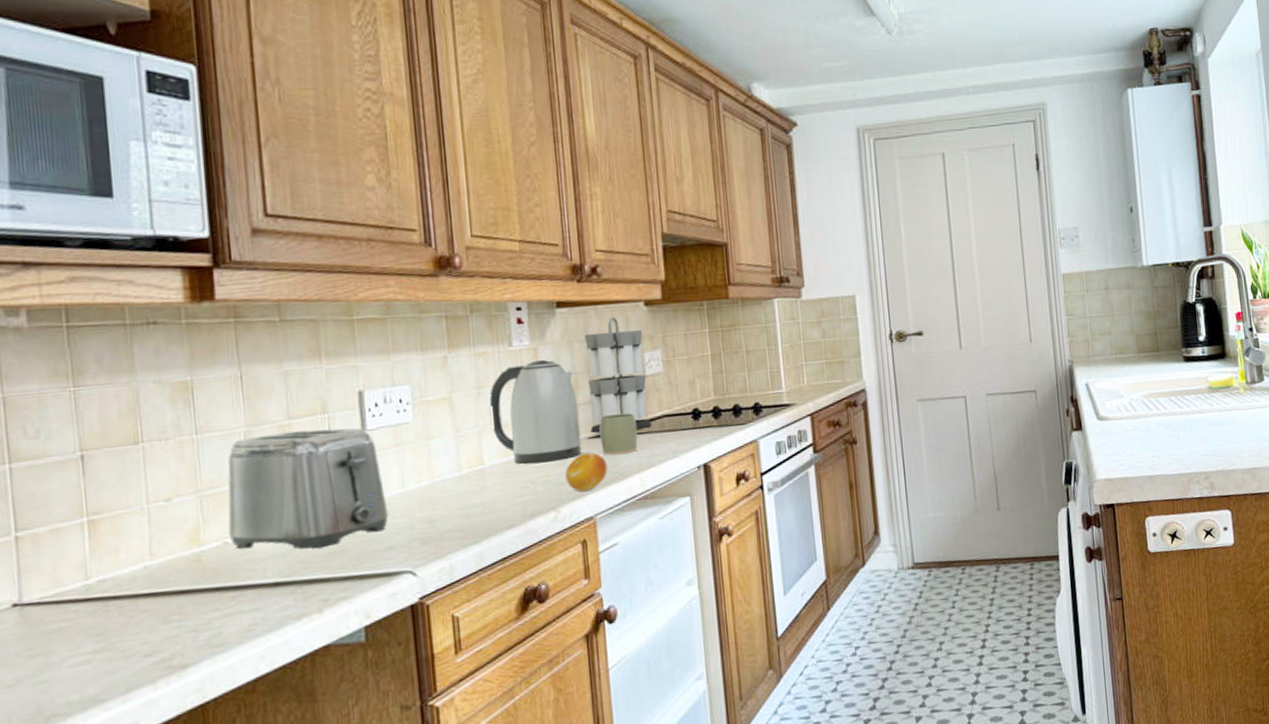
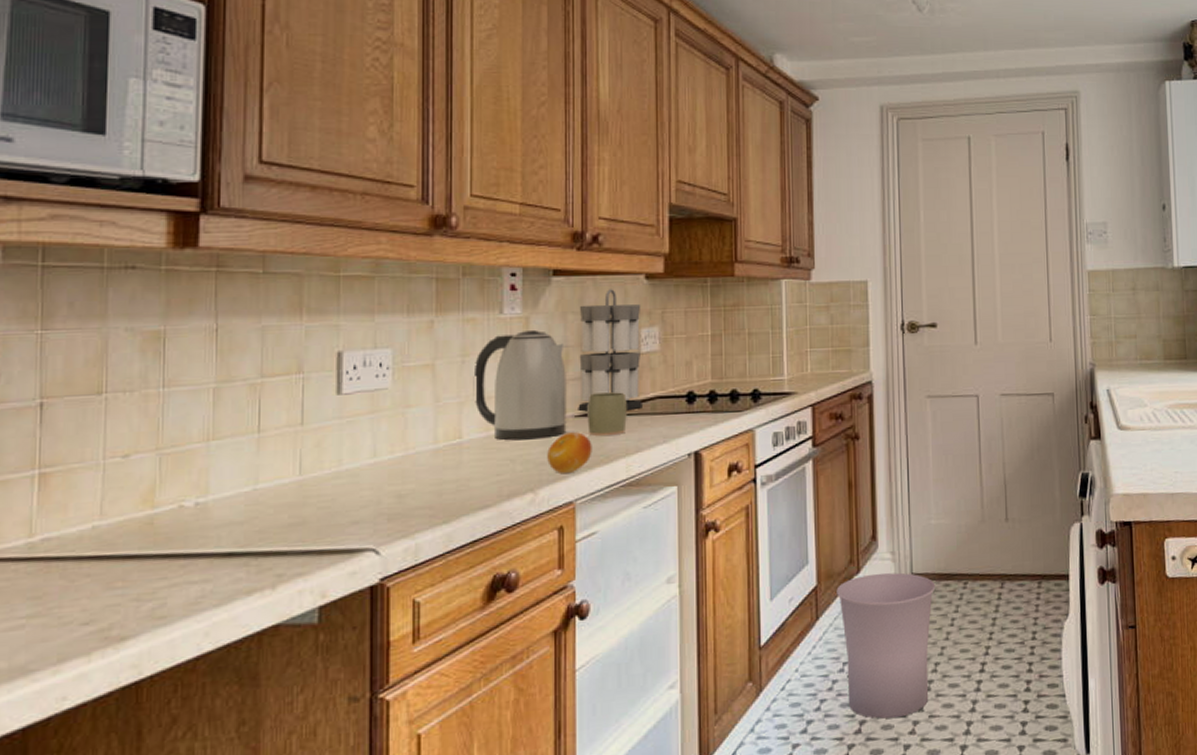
toaster: present [227,428,389,549] -> none [185,389,356,519]
waste bin: none [844,563,936,696] -> present [836,572,936,719]

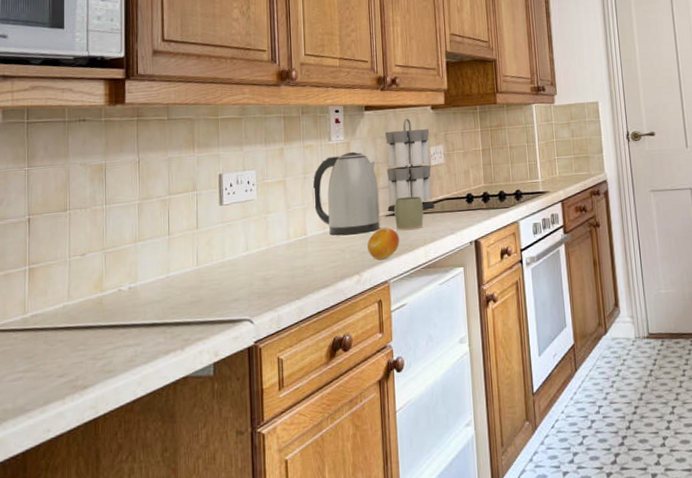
waste bin: present [836,572,936,719] -> none [589,332,669,452]

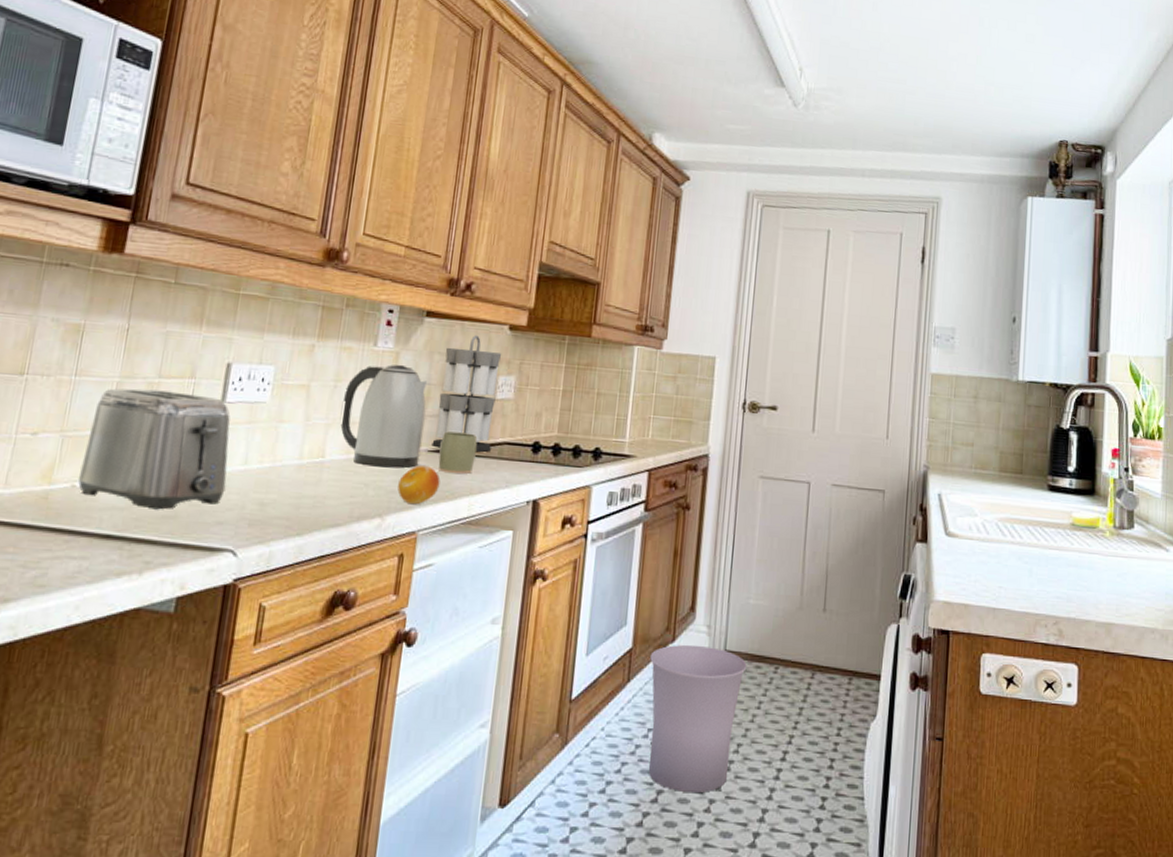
toaster: none [122,203,235,298] -> present [77,388,231,510]
waste bin: none [589,332,669,452] -> present [649,644,747,793]

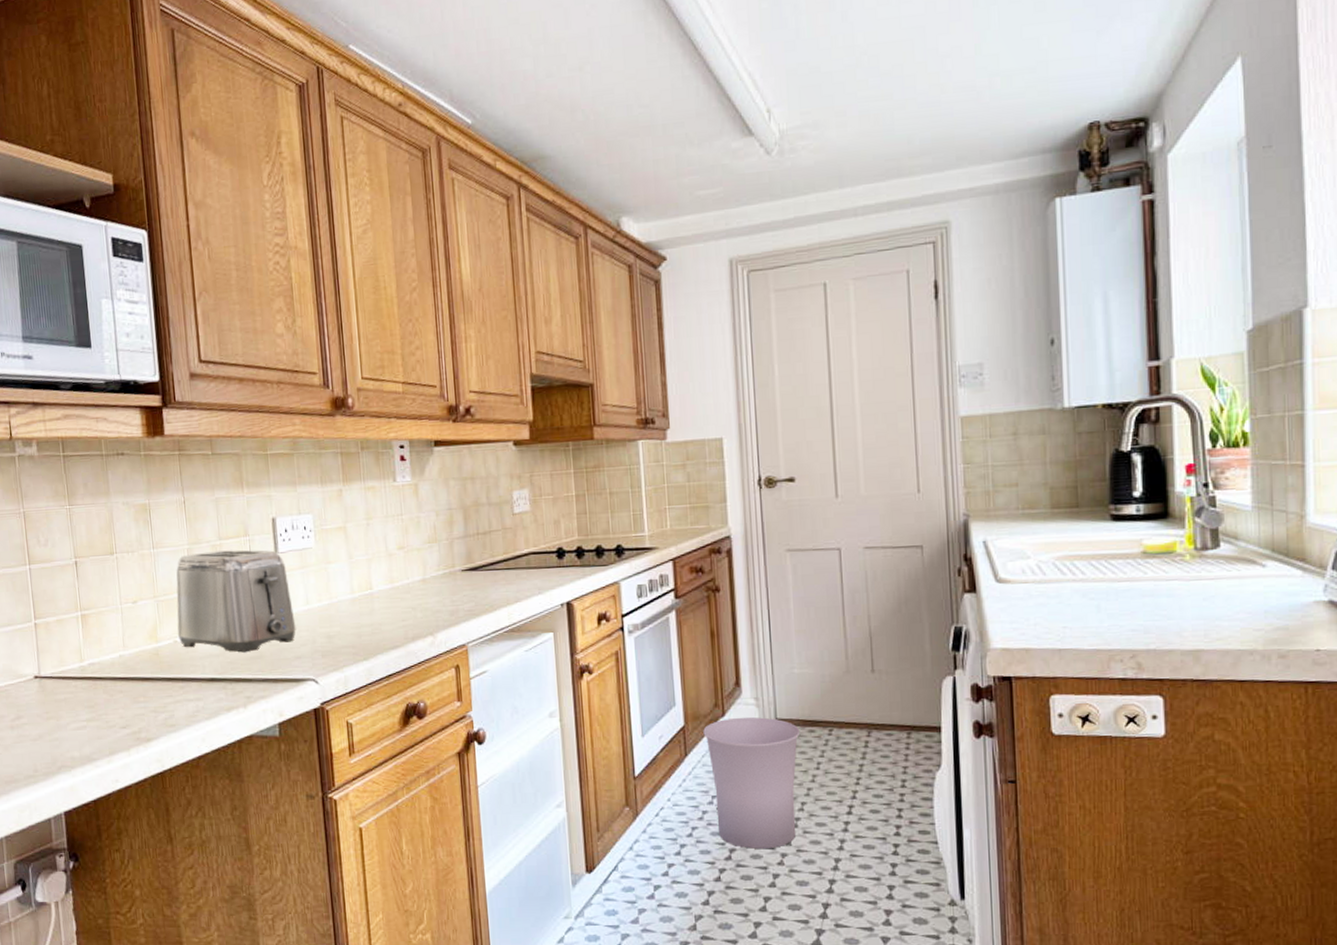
kettle: present [340,364,428,468] -> none [376,496,456,591]
fruit: present [397,465,441,505] -> none [441,584,479,621]
spice rack: present [431,335,502,453] -> none [459,456,519,567]
mug: present [438,431,478,474] -> none [471,549,506,588]

